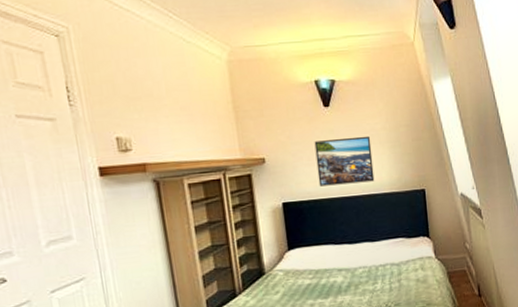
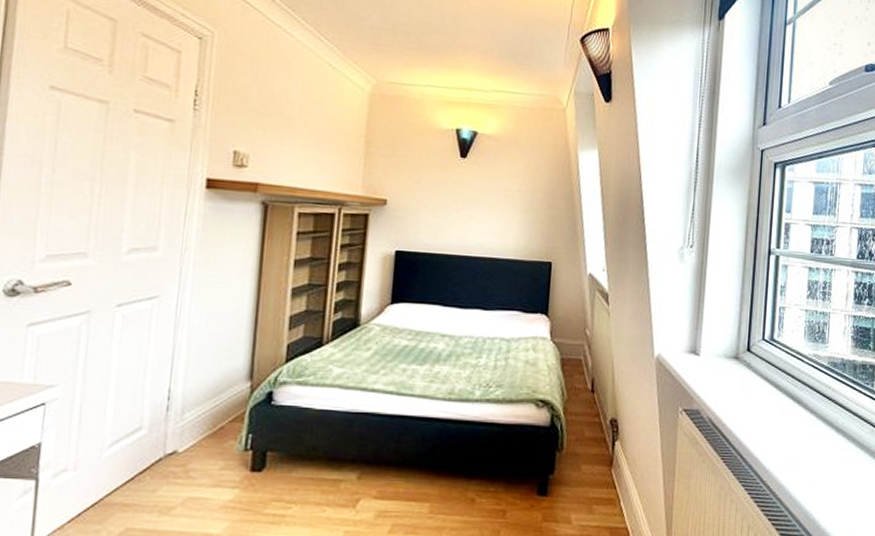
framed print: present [314,135,375,187] -> none [439,191,504,245]

